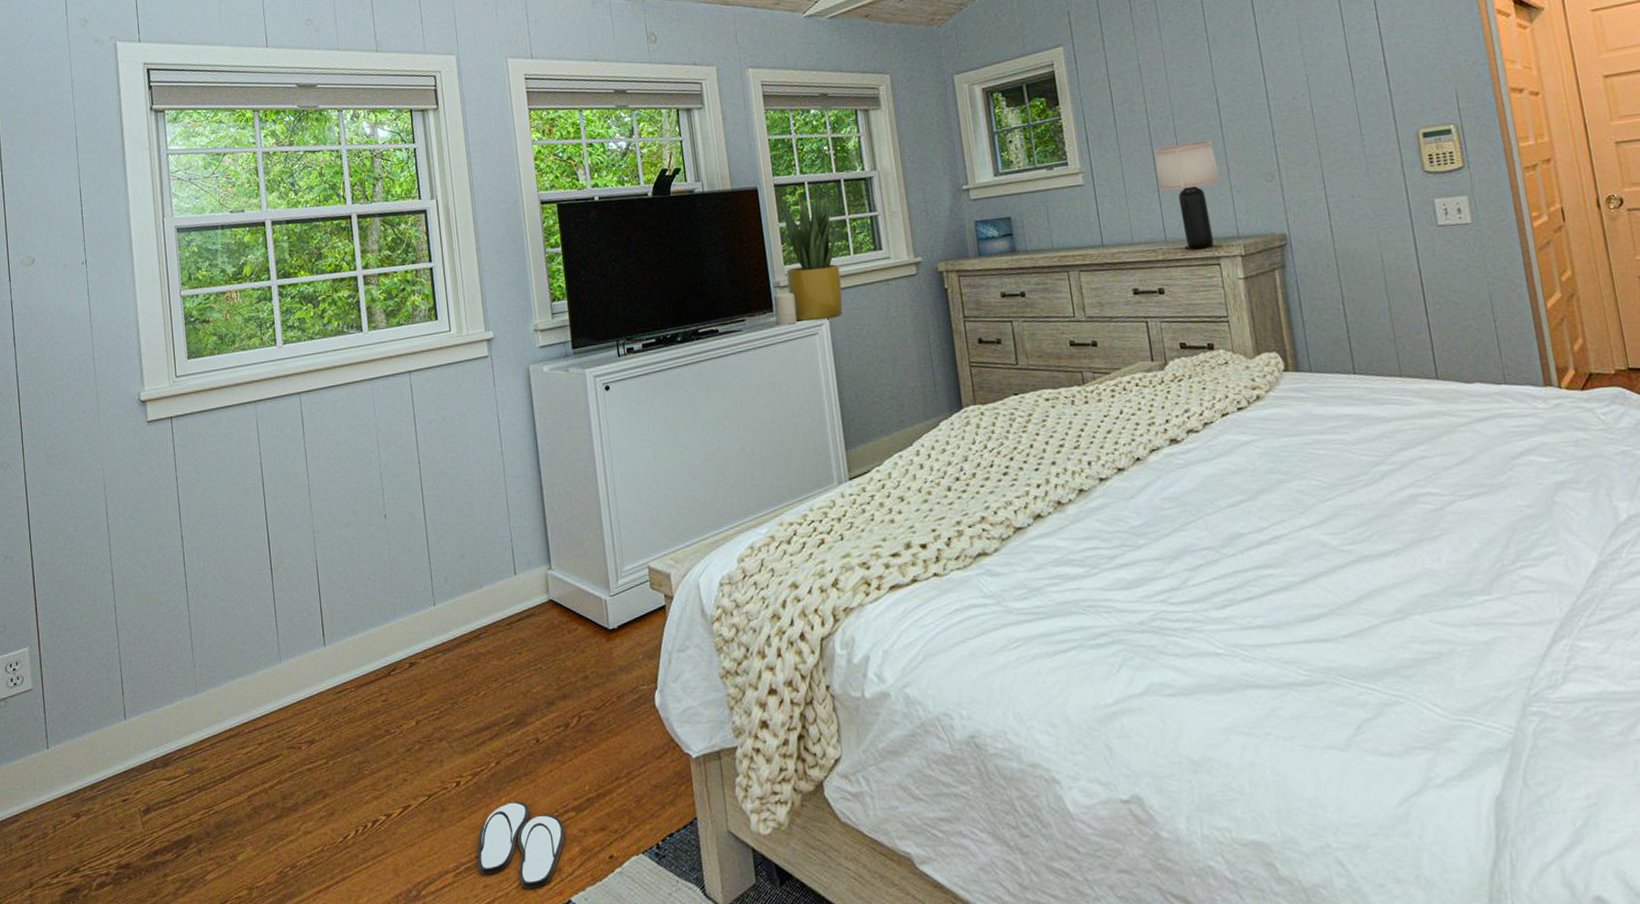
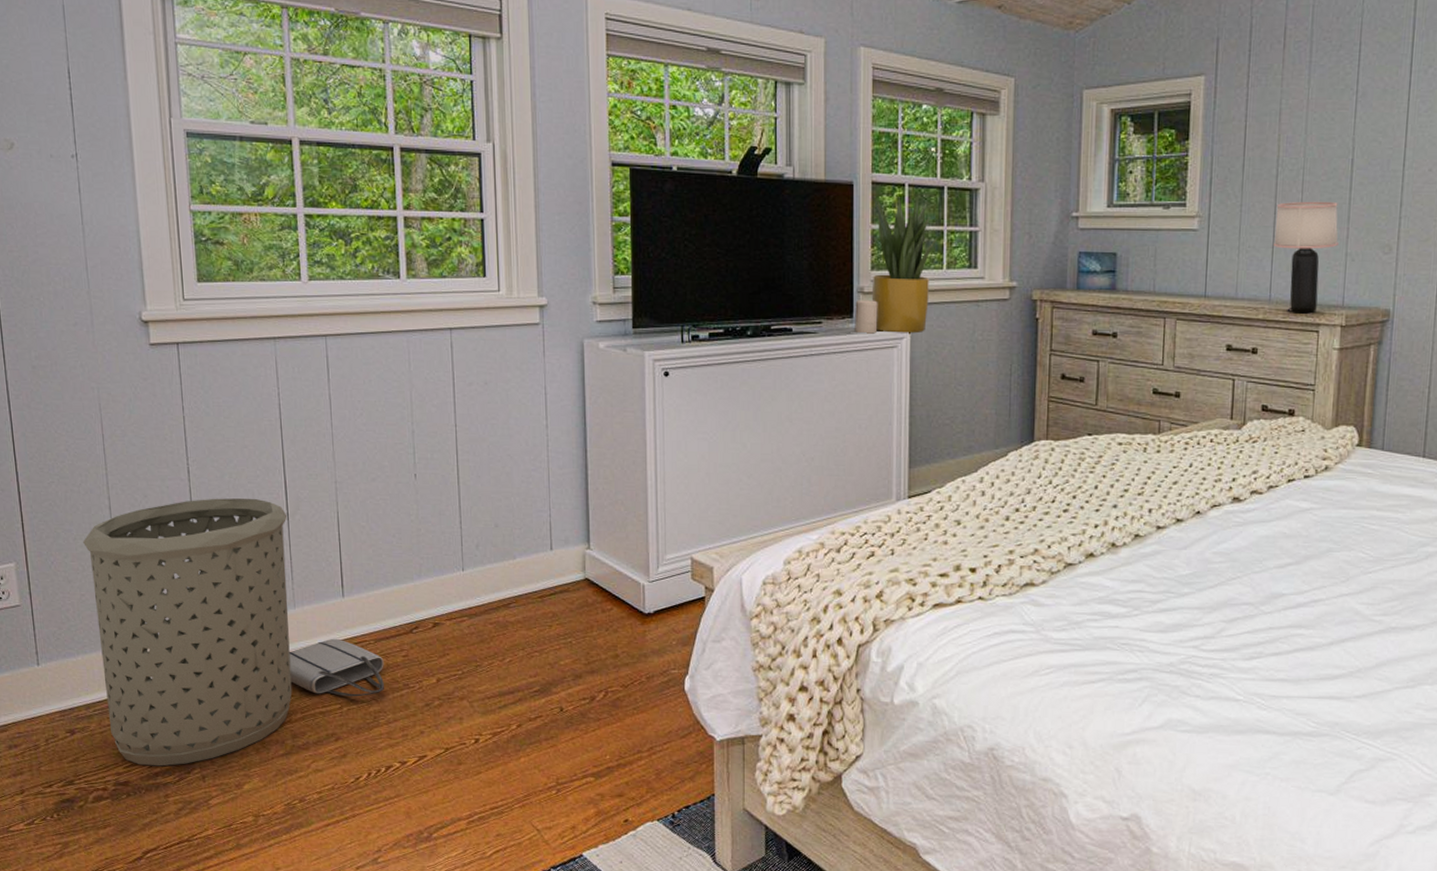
laundry basket: none [89,556,281,845] -> present [83,498,293,767]
tote bag: none [276,689,367,750] -> present [289,638,384,697]
slippers: present [477,801,565,889] -> none [492,763,582,841]

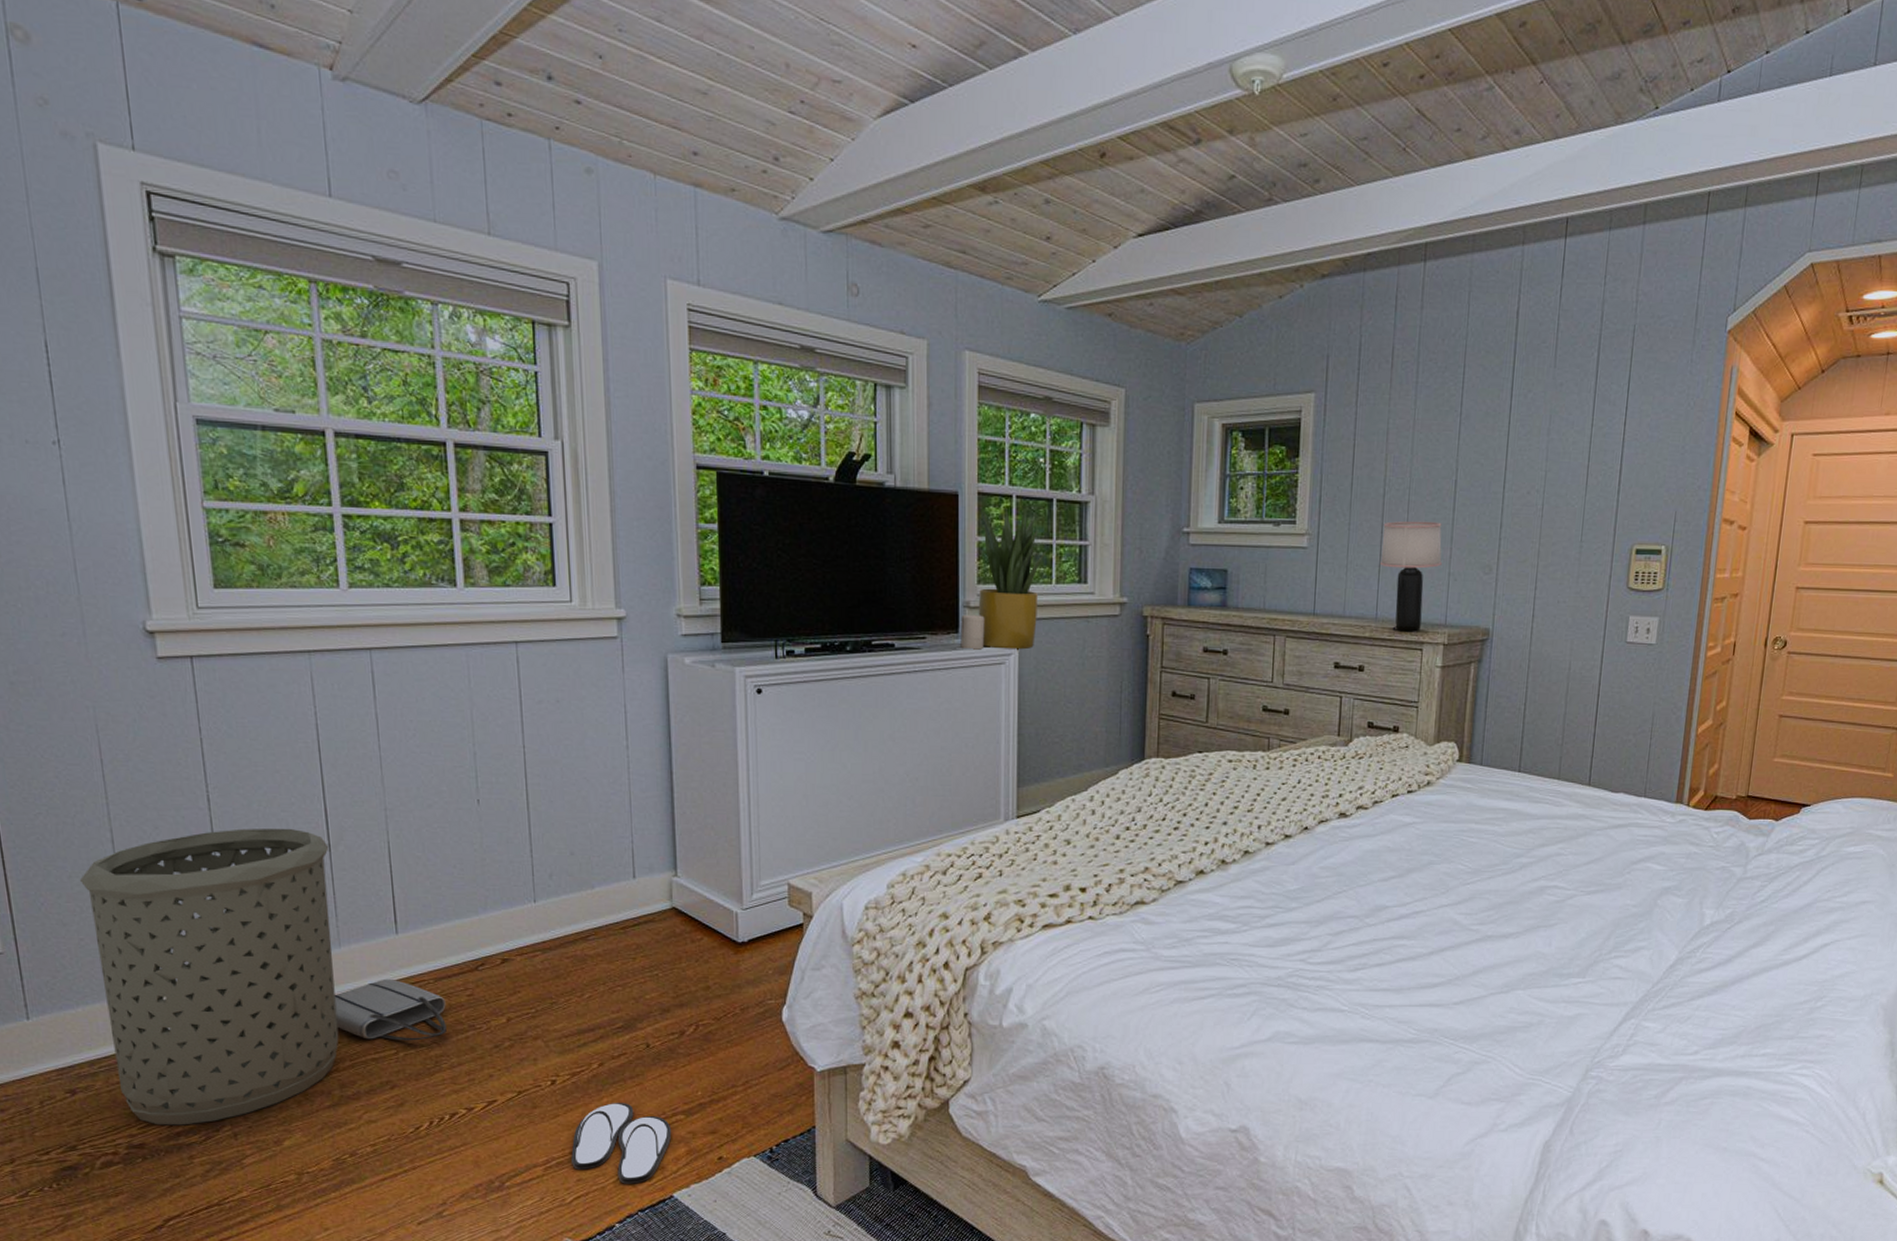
slippers: none [492,763,582,841] -> present [571,1103,672,1184]

